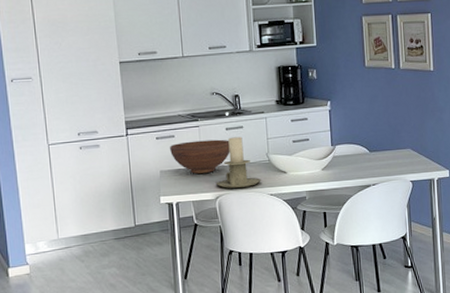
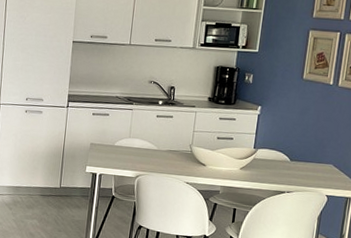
fruit bowl: present [170,139,230,174] -> none [103,121,158,153]
candle holder: present [215,136,261,188] -> none [138,124,180,172]

